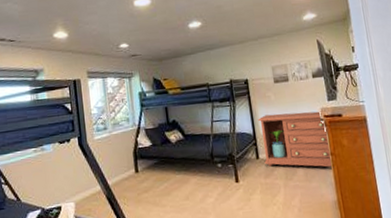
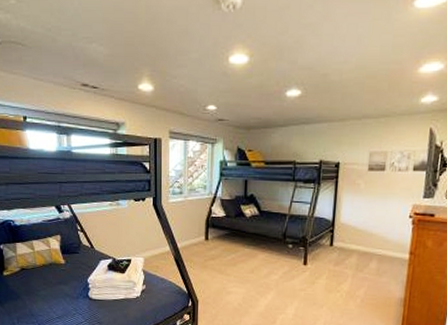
dresser: present [258,111,334,168] -> none [337,203,413,267]

